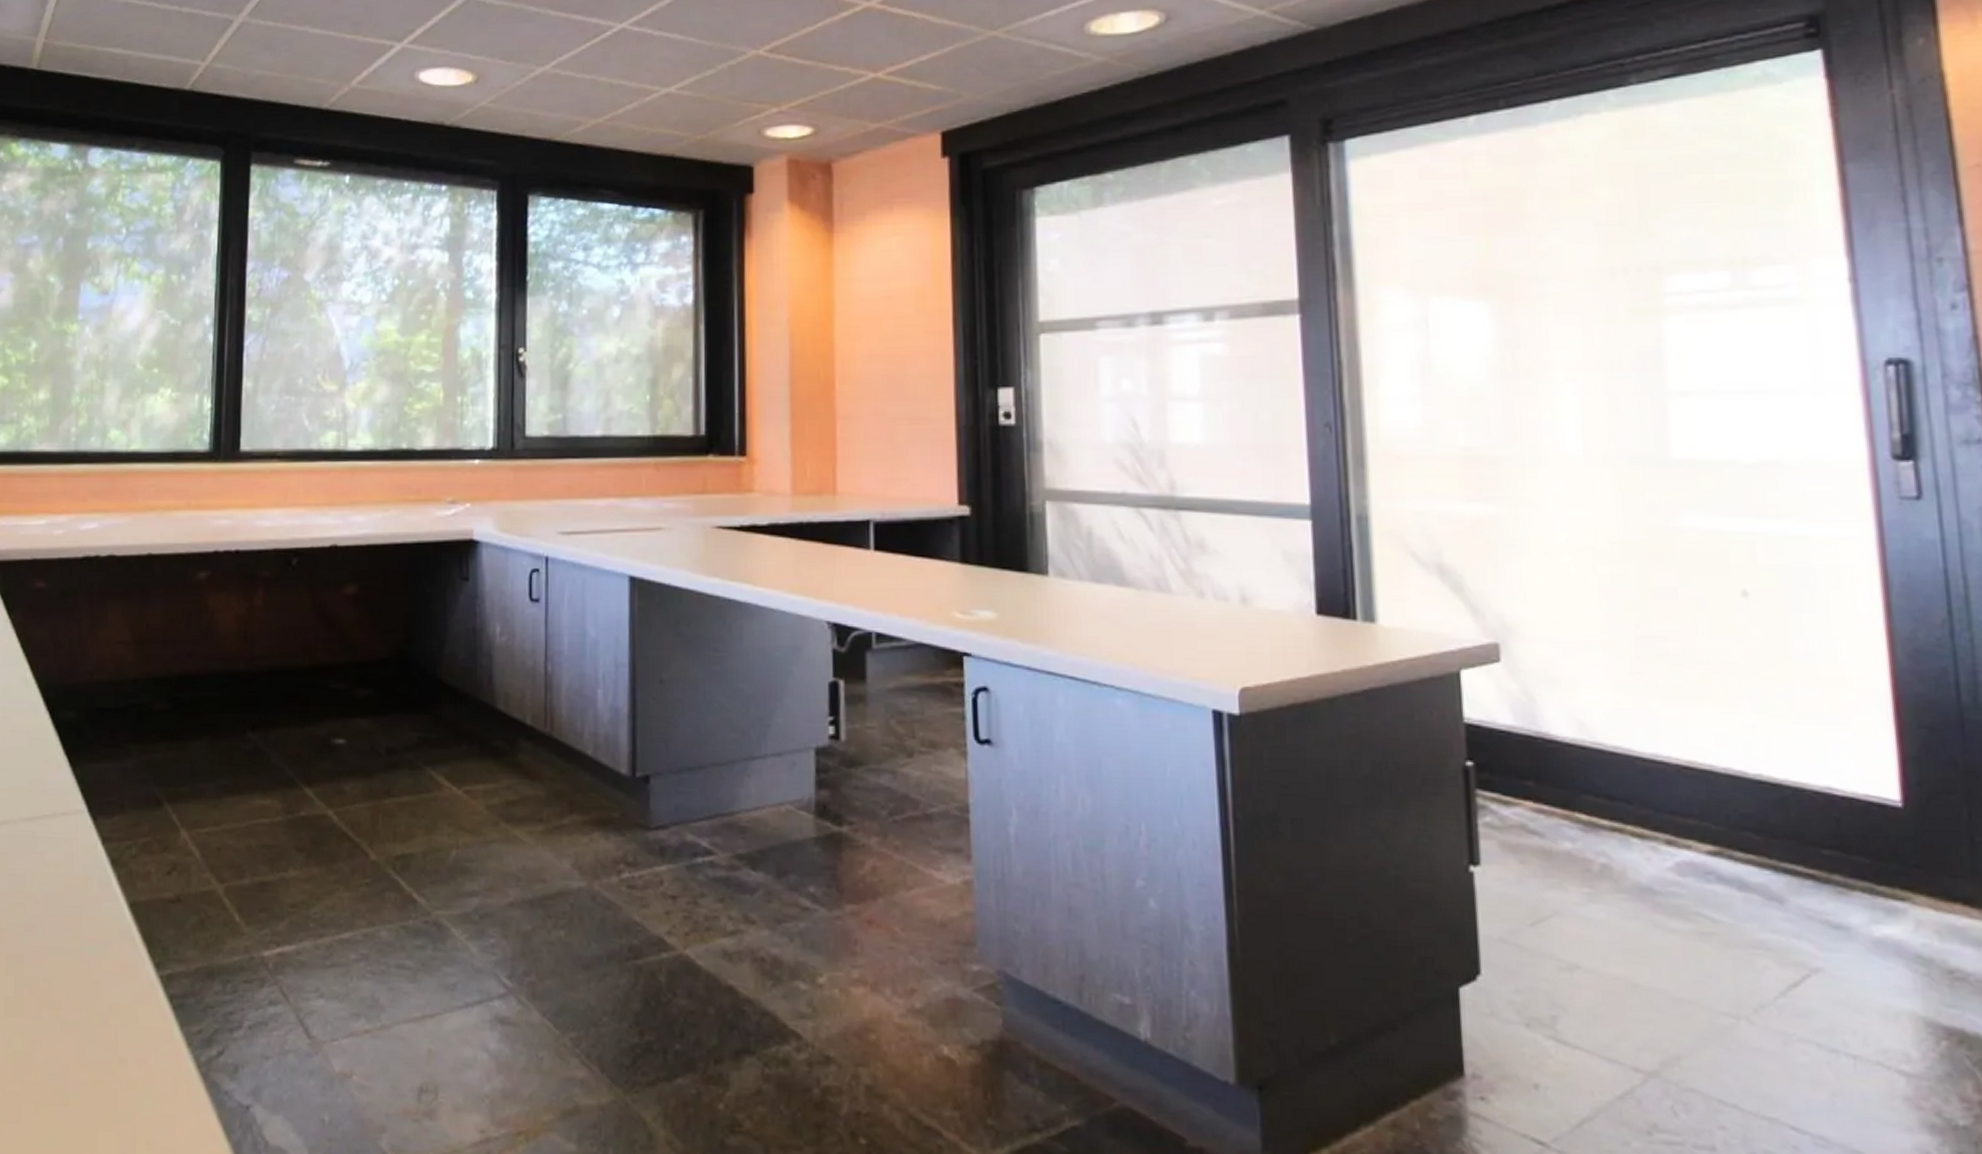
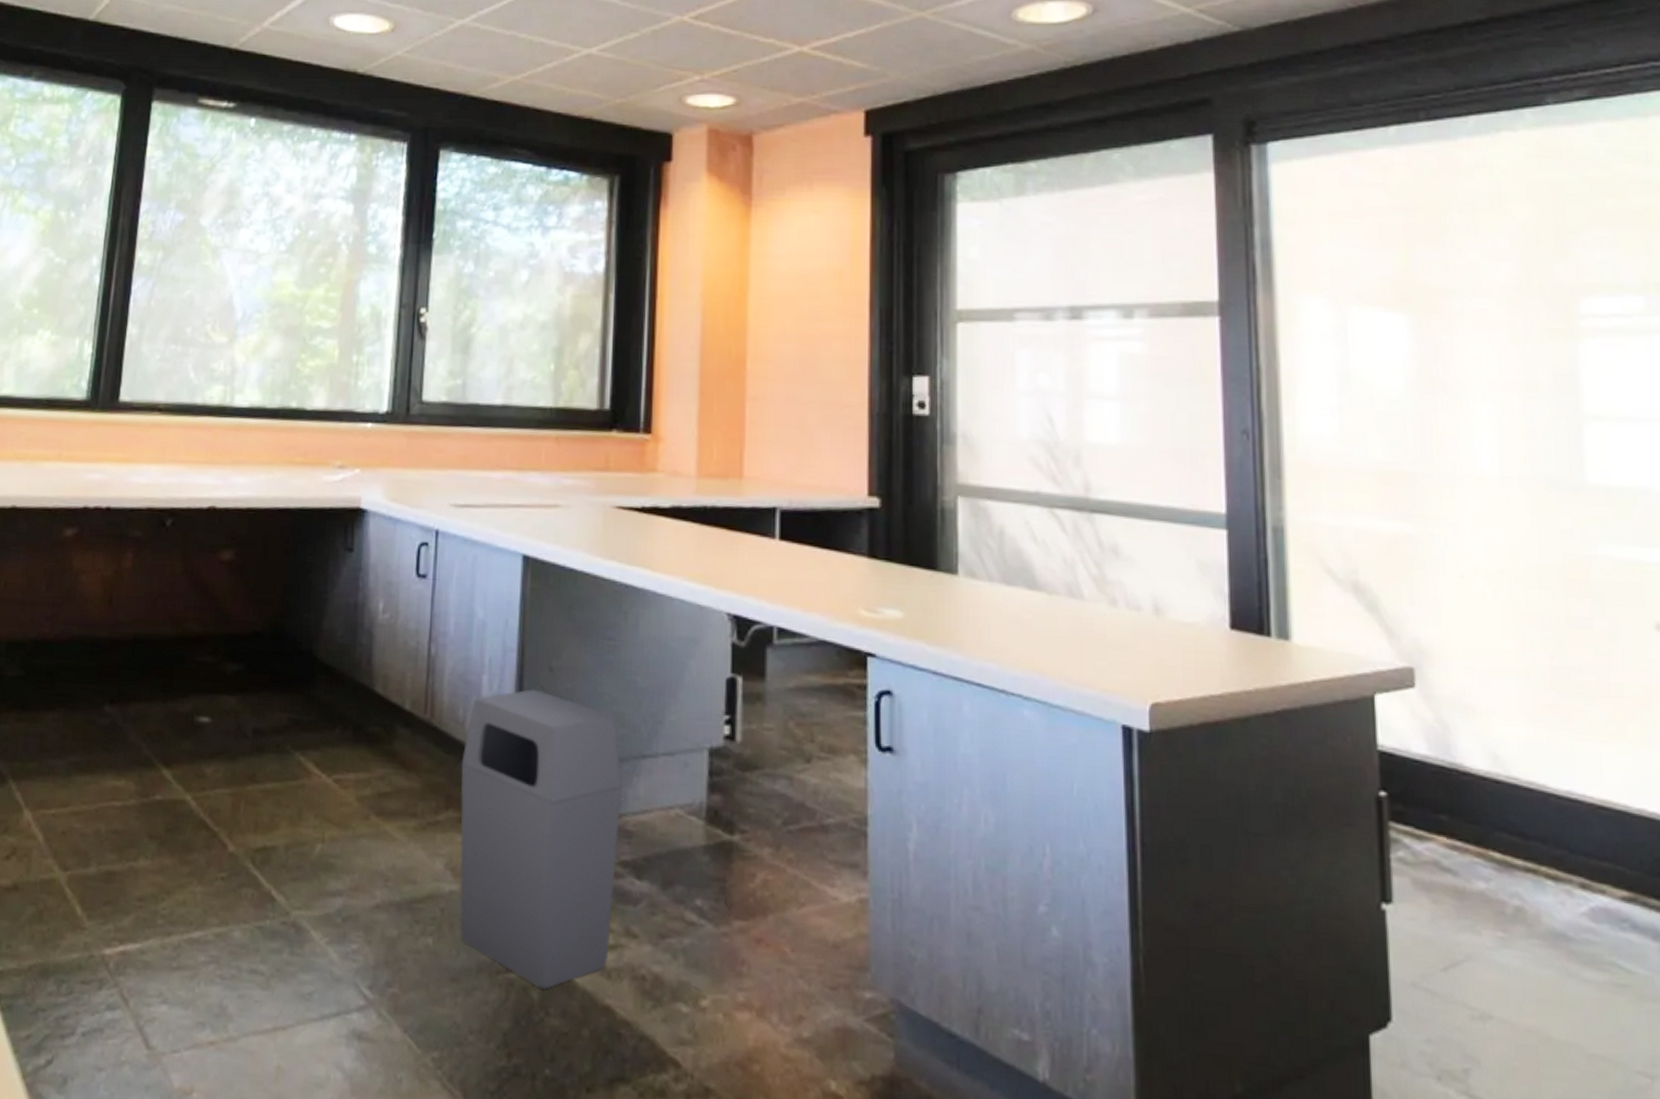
trash bin: none [582,700,735,973] -> present [459,689,623,989]

